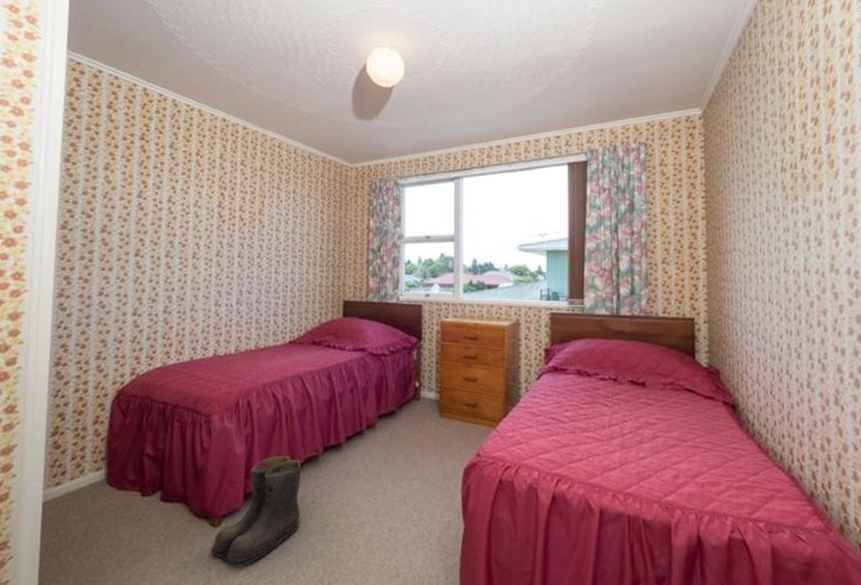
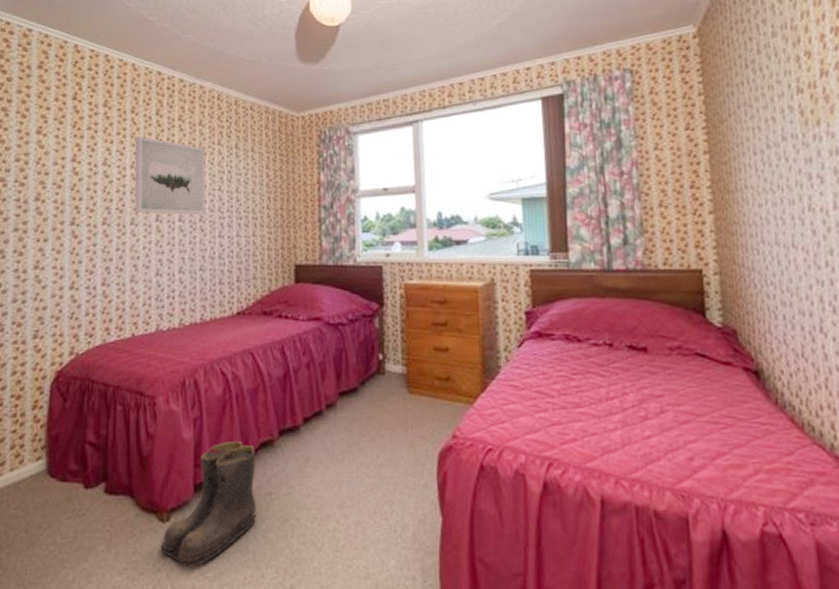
wall art: none [196,177,265,252] -> present [134,136,205,215]

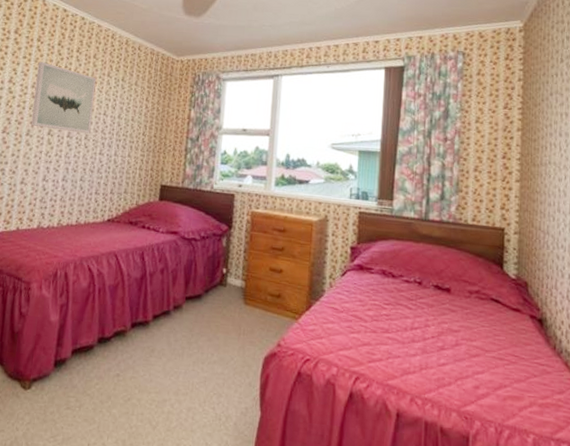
boots: present [160,441,257,568] -> none [20,327,110,431]

